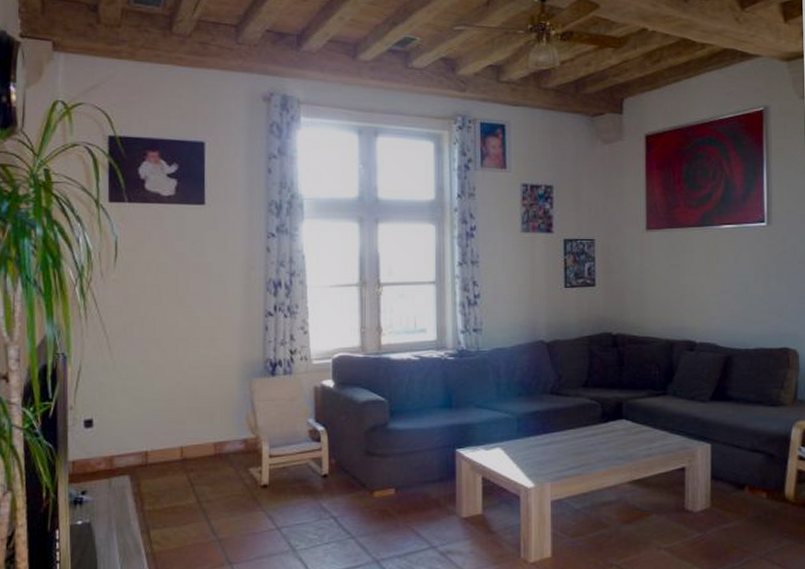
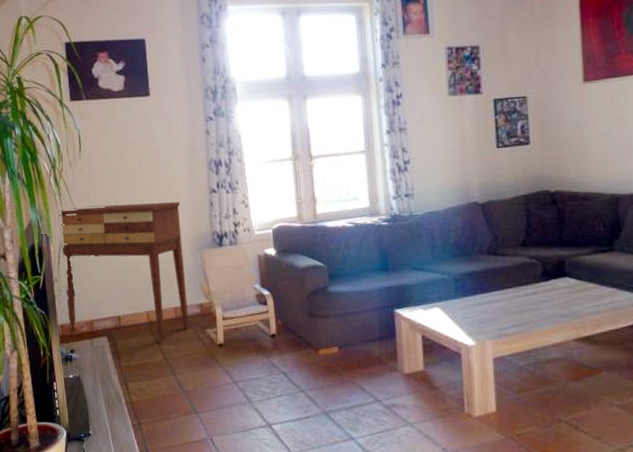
console table: none [82,323,231,480] -> present [59,202,190,340]

